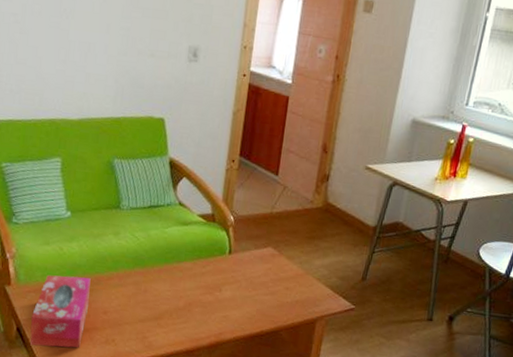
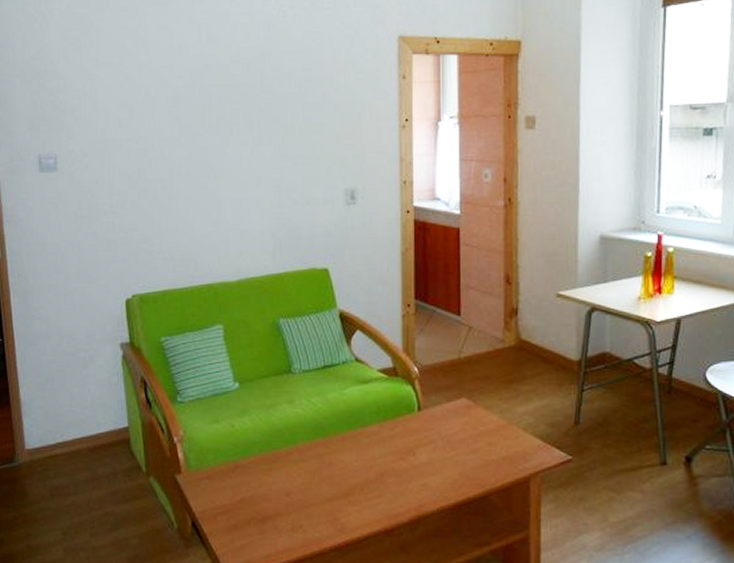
tissue box: present [30,274,91,348] -> none [207,455,269,542]

